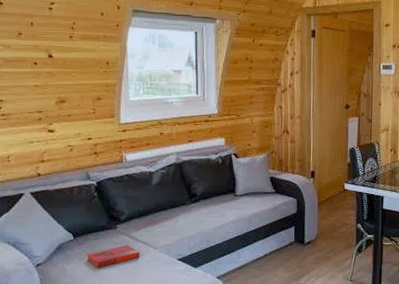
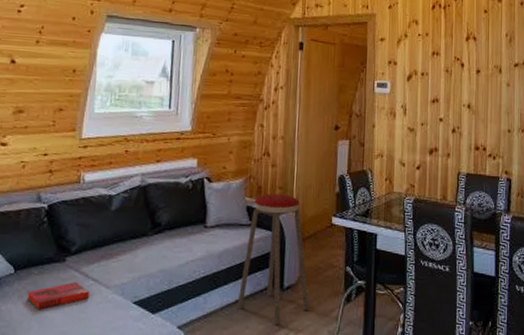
music stool: none [266,166,327,272] -> present [236,193,309,324]

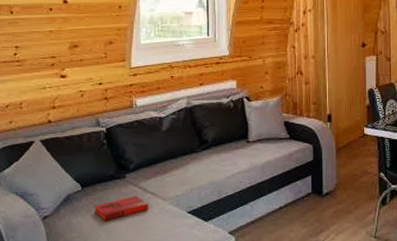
music stool: present [236,193,309,324] -> none [281,109,348,227]

